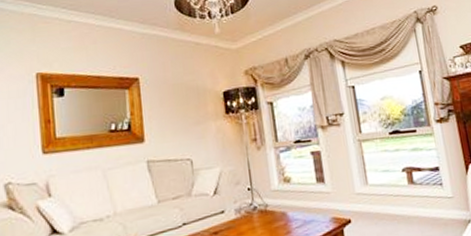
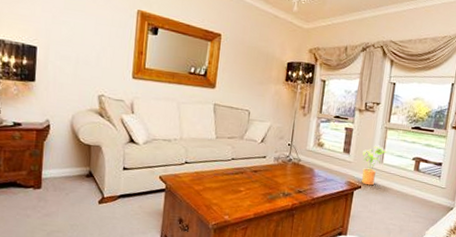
house plant: none [340,163,370,217] -> present [361,145,388,186]

